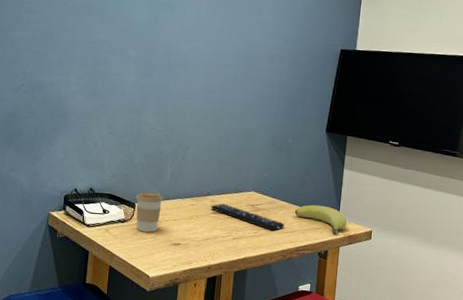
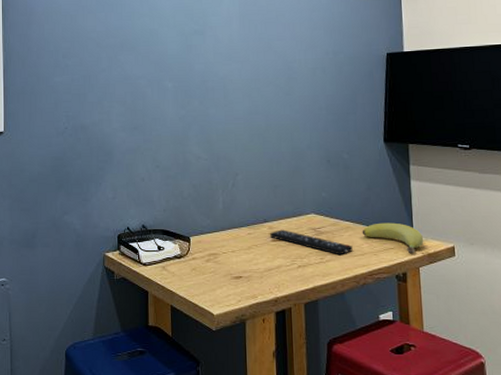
coffee cup: present [135,192,163,233] -> none [189,224,218,267]

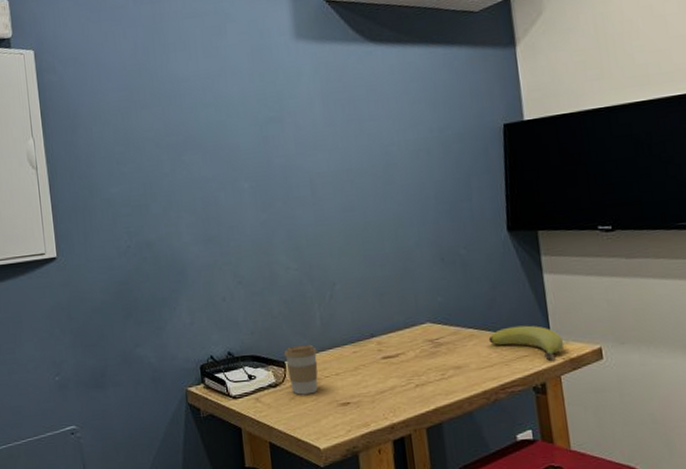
coffee cup: none [189,224,218,267] -> present [283,344,318,395]
remote control: present [270,229,353,255] -> none [379,344,480,369]

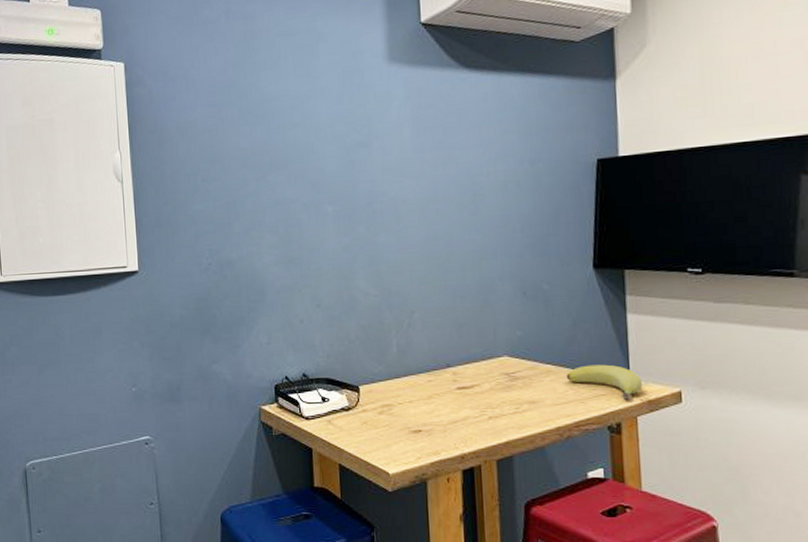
coffee cup: present [283,344,318,395] -> none [358,371,392,420]

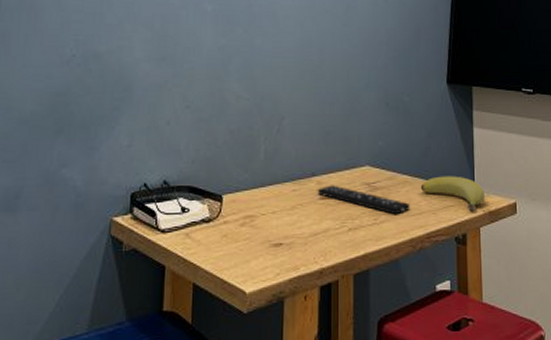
remote control: none [454,375,555,404] -> present [318,185,410,215]

